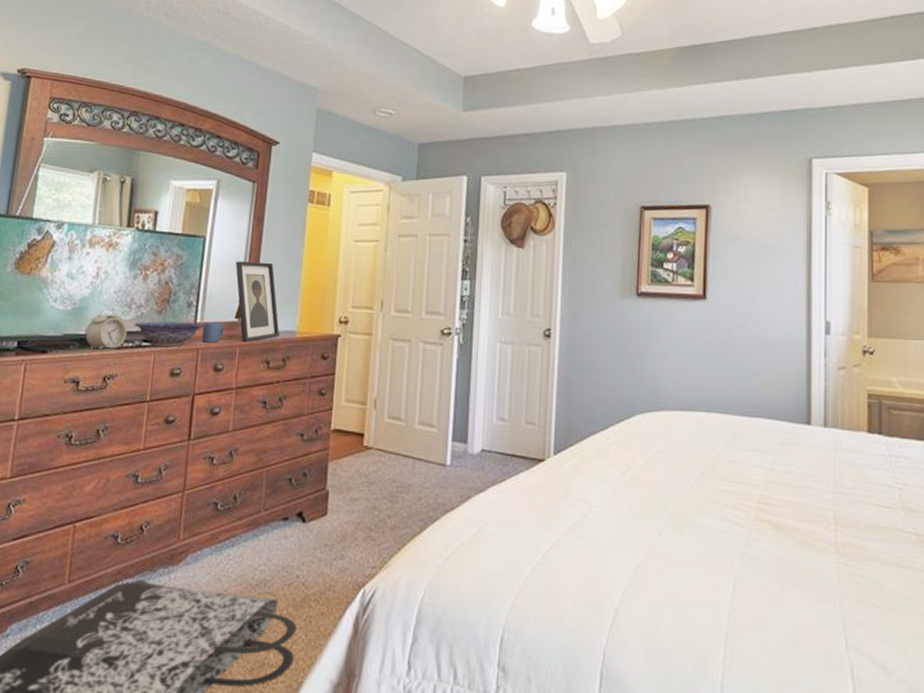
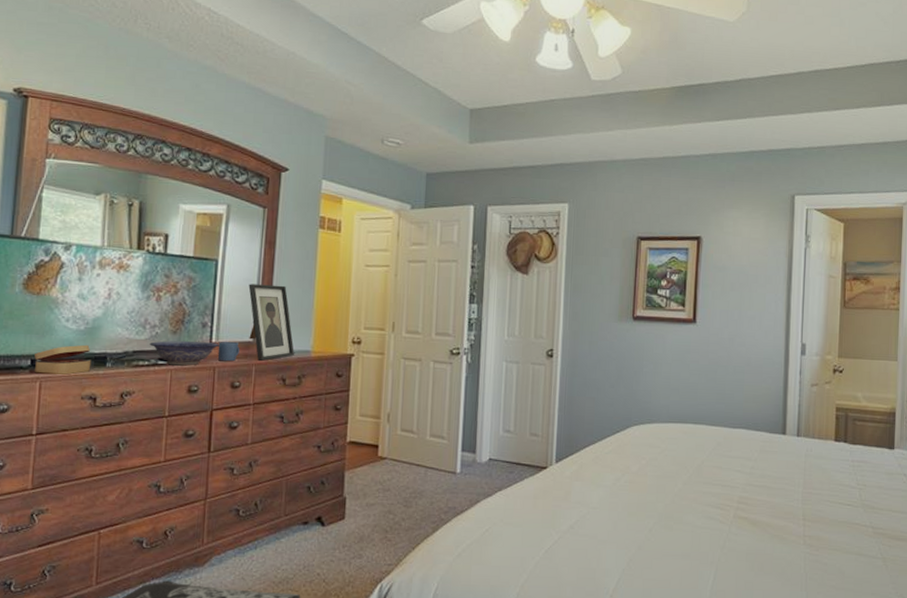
jewelry box: none [20,325,77,358] -> present [34,344,92,376]
alarm clock: present [85,308,128,351] -> none [100,328,143,369]

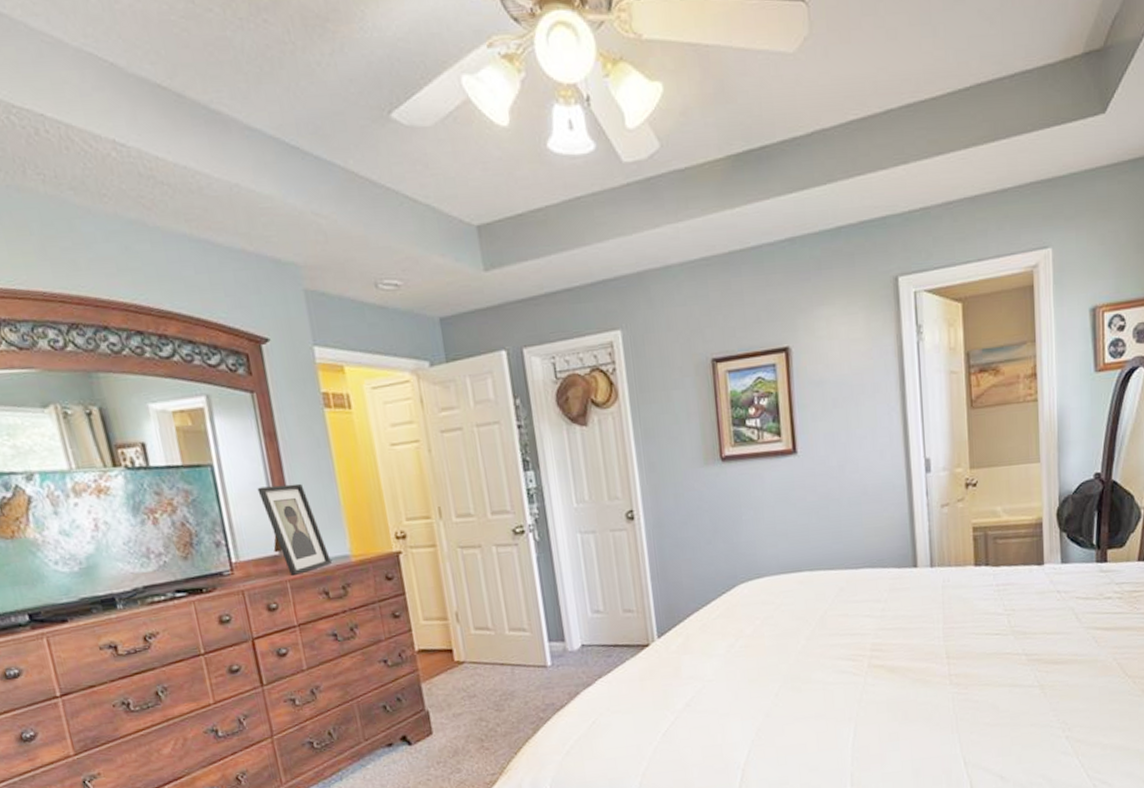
jewelry box: present [34,344,92,376] -> none [30,587,100,630]
decorative bowl: present [149,341,219,366] -> none [160,562,242,597]
mug: present [217,341,239,363] -> none [240,558,267,584]

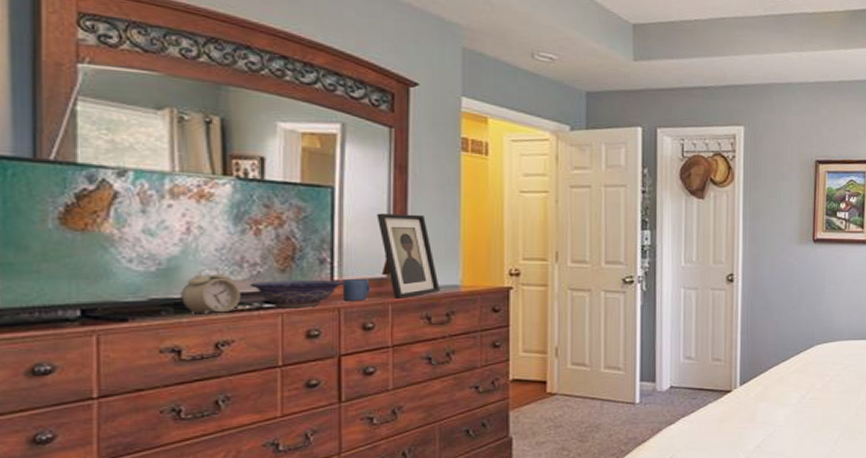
alarm clock: none [104,562,156,610] -> present [181,267,241,316]
decorative bowl: none [160,562,242,597] -> present [250,280,344,308]
mug: none [240,558,267,584] -> present [342,278,370,302]

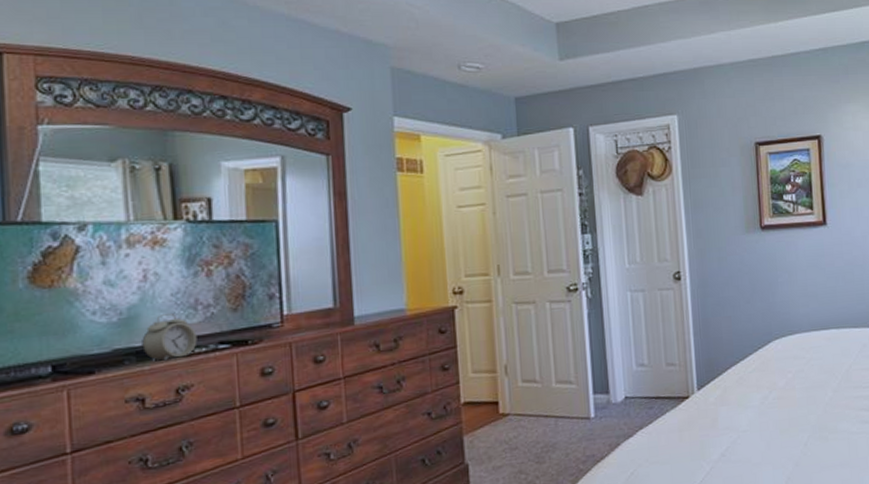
decorative bowl: present [250,280,344,308] -> none [205,315,293,348]
mug: present [342,278,370,302] -> none [291,311,319,337]
picture frame: present [376,213,440,298] -> none [320,240,386,328]

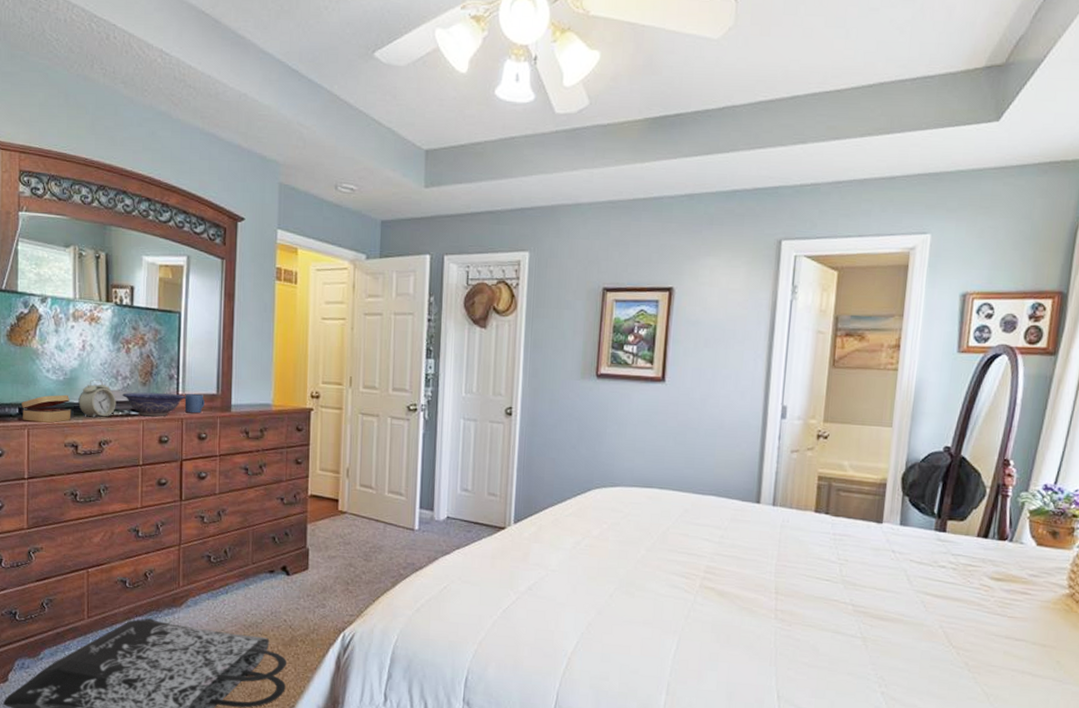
jewelry box: none [56,338,133,382] -> present [22,394,72,424]
decorative bowl: none [205,315,293,348] -> present [122,392,186,417]
mug: none [291,311,319,337] -> present [184,393,204,415]

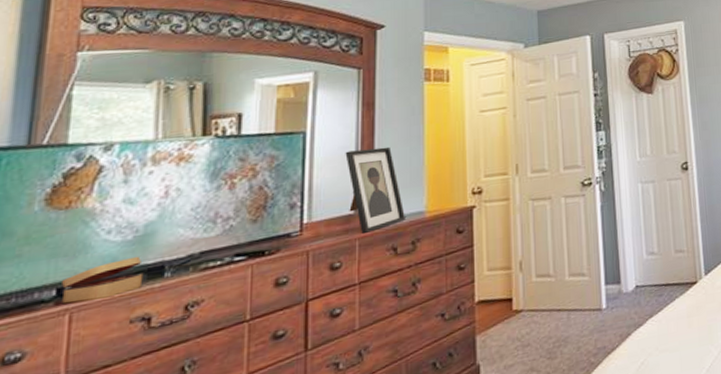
alarm clock: present [78,379,116,419] -> none [155,227,213,278]
decorative bowl: present [122,392,186,417] -> none [222,223,313,260]
mug: present [184,393,204,415] -> none [311,218,338,245]
picture frame: none [210,336,256,413] -> present [345,146,405,233]

